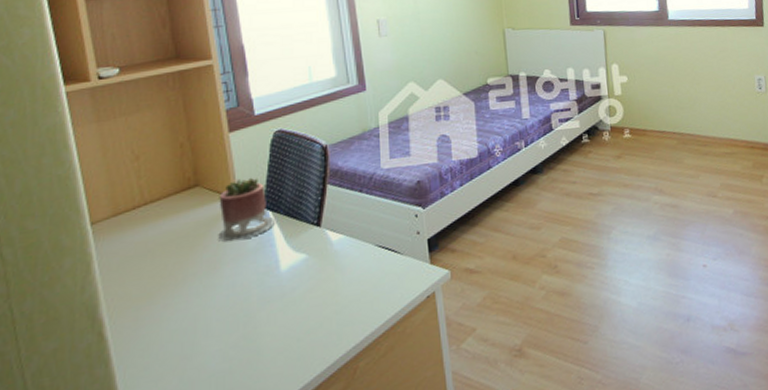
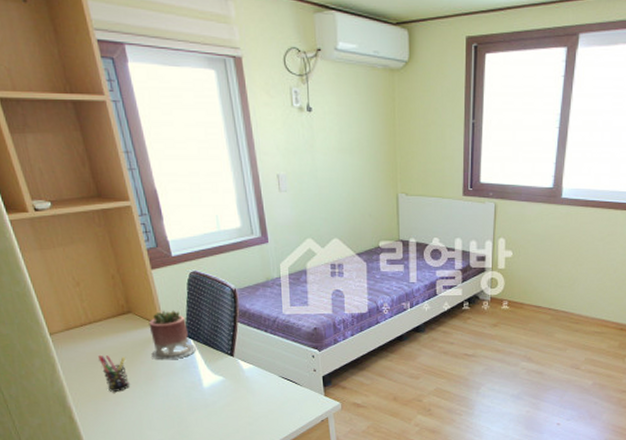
pen holder: none [150,242,185,291] -> present [98,354,130,392]

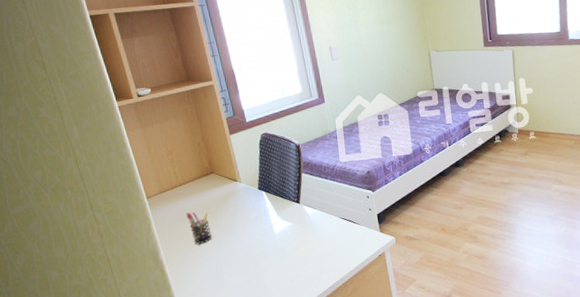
succulent planter: present [148,310,197,361] -> none [228,167,269,213]

